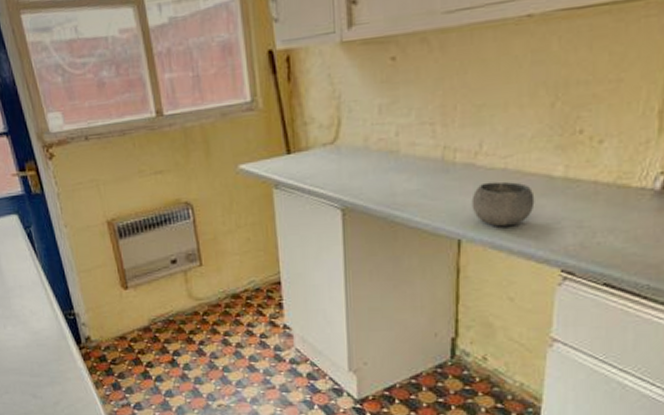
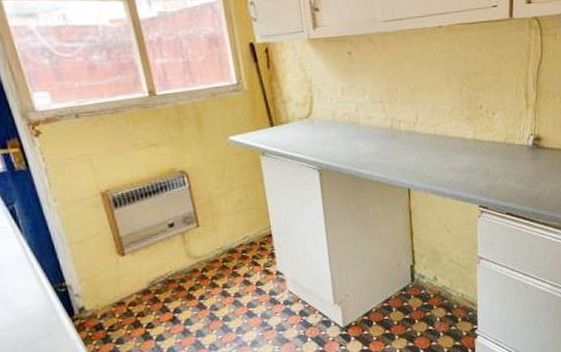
bowl: present [471,181,535,227] -> none [414,143,457,177]

